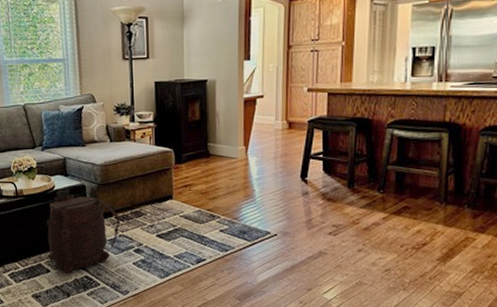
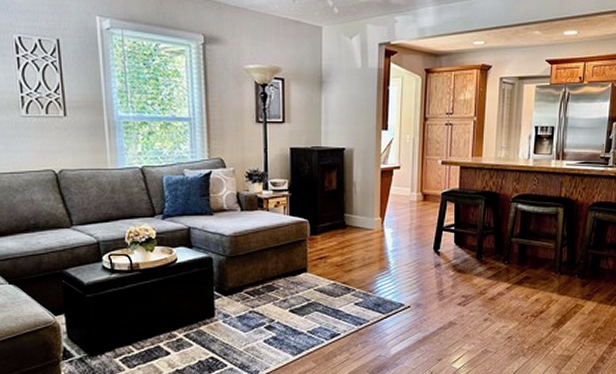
backpack: present [46,189,121,273] -> none [166,262,251,355]

